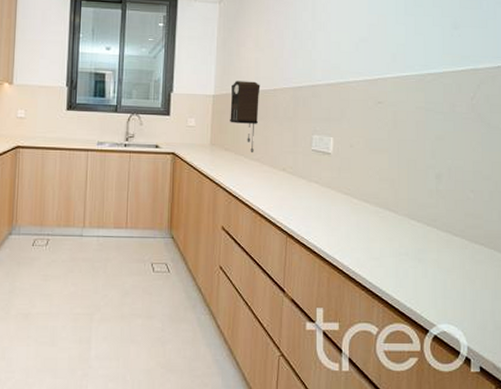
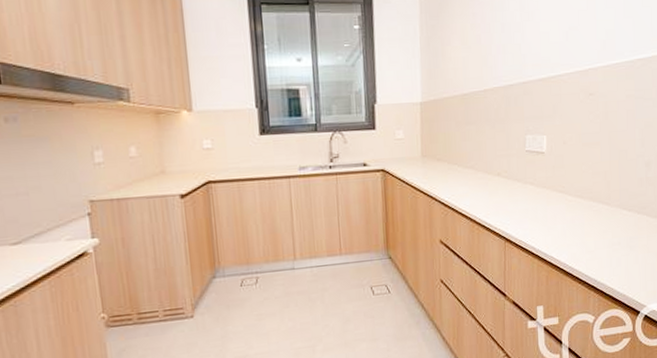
pendulum clock: present [230,81,261,153] -> none [439,83,470,161]

